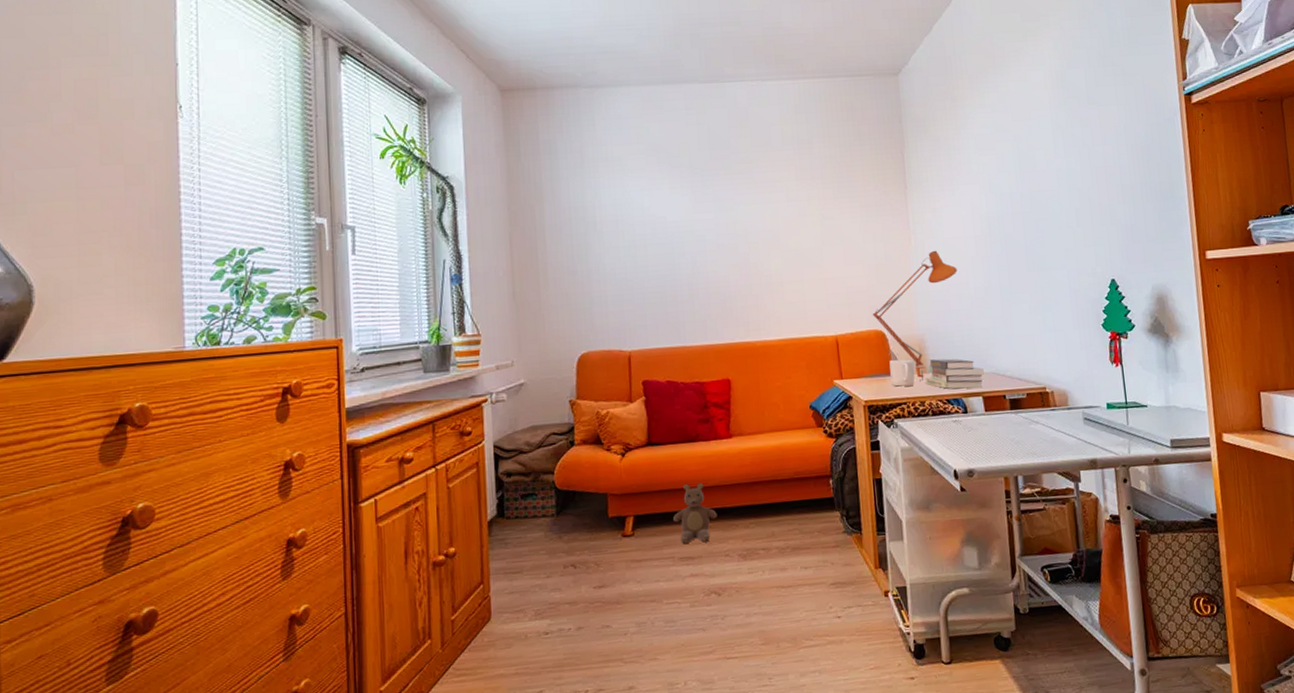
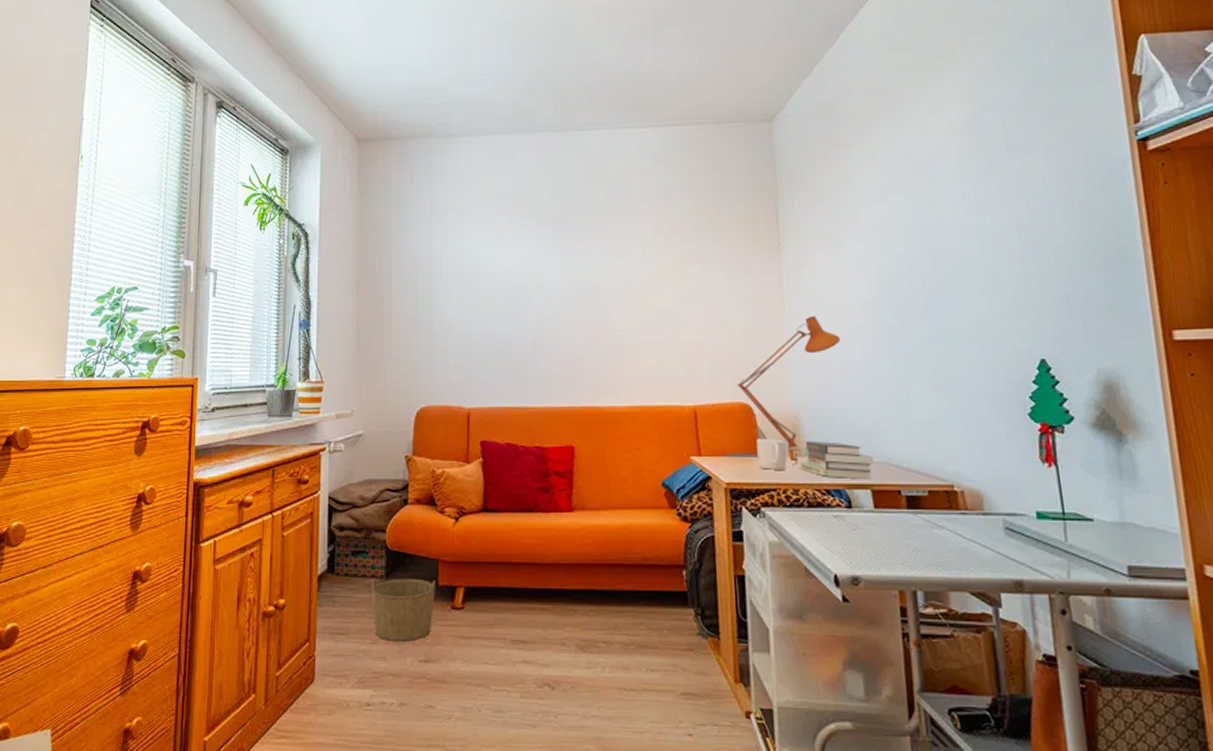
basket: none [542,512,607,574] -> present [371,578,436,642]
teddy bear: present [673,483,717,545] -> none [506,559,554,626]

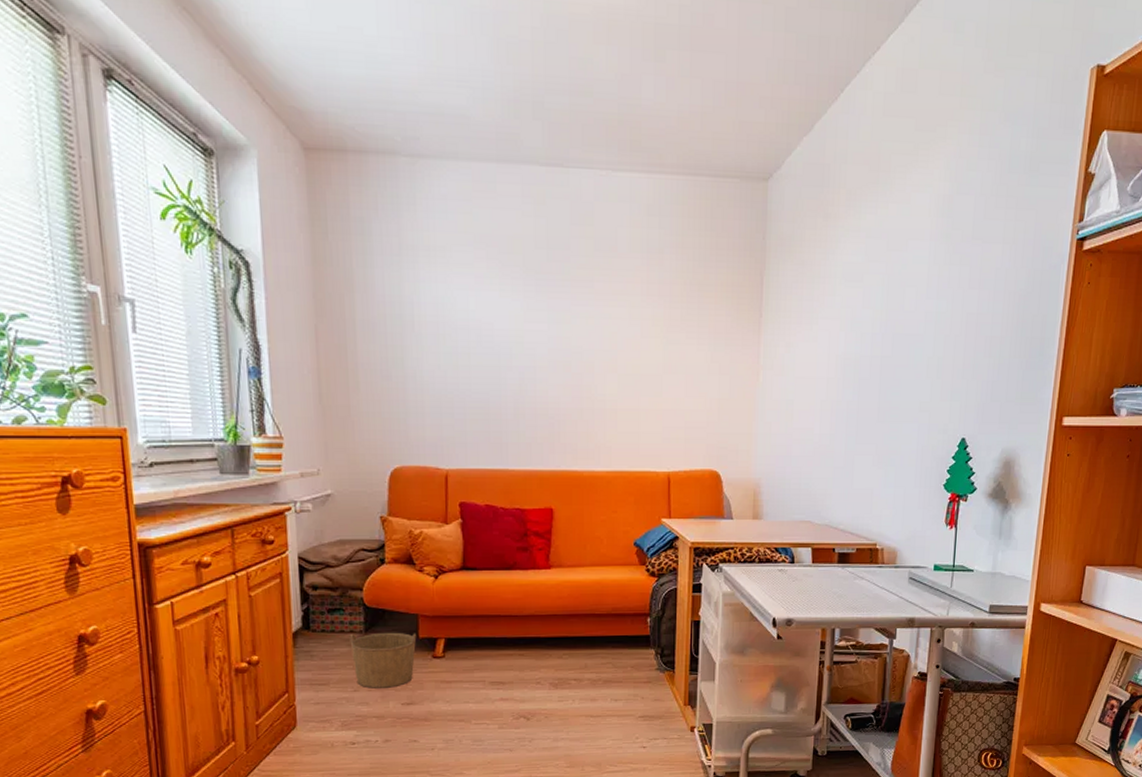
desk lamp: present [737,315,841,466] -> none [709,389,804,528]
mug: present [756,438,788,471] -> none [719,502,748,532]
books: present [799,441,873,480] -> none [755,506,817,539]

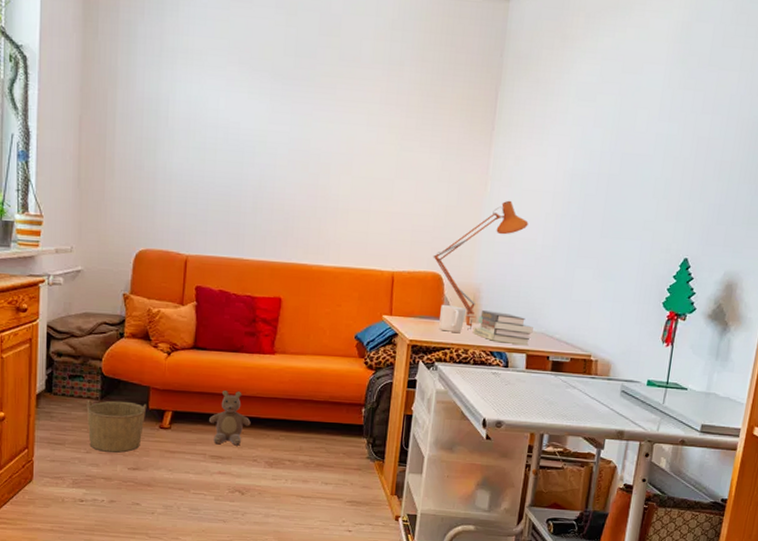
teddy bear: none [486,611,531,670] -> present [209,390,251,446]
desk lamp: none [709,389,804,528] -> present [433,200,529,331]
mug: none [719,502,748,532] -> present [438,304,467,334]
books: none [755,506,817,539] -> present [472,310,533,346]

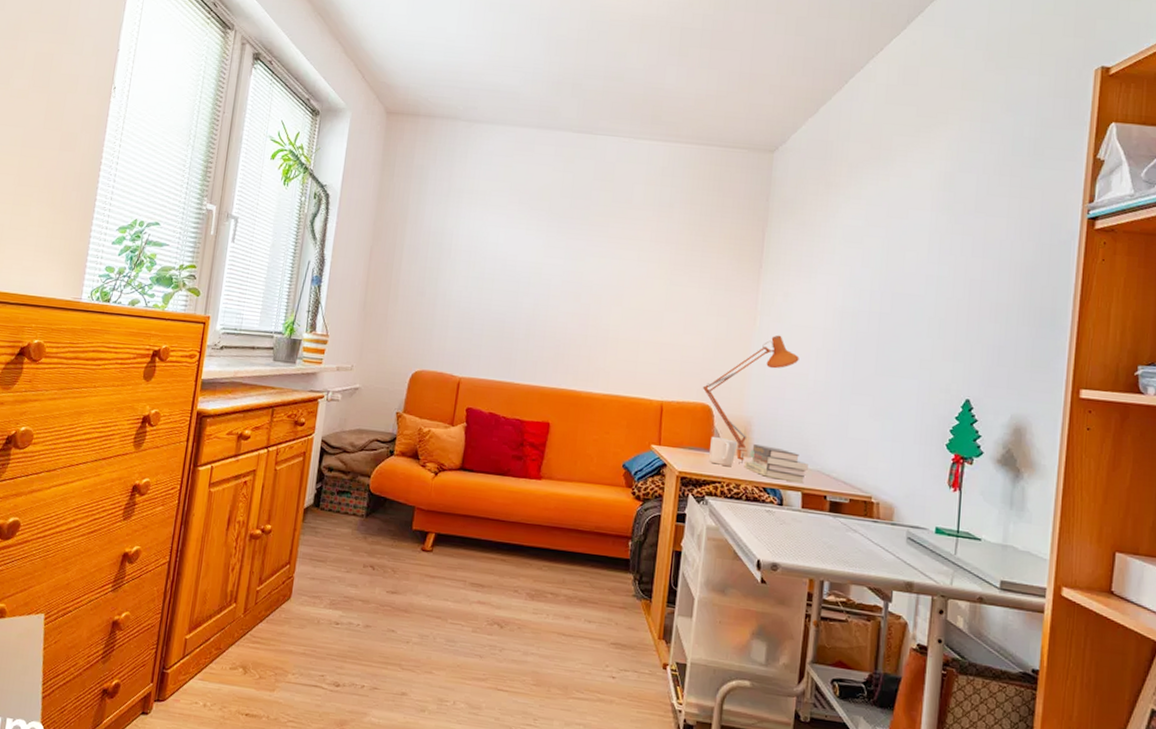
basket: present [86,400,147,453] -> none [350,517,411,574]
teddy bear: present [209,390,251,446] -> none [472,514,514,574]

